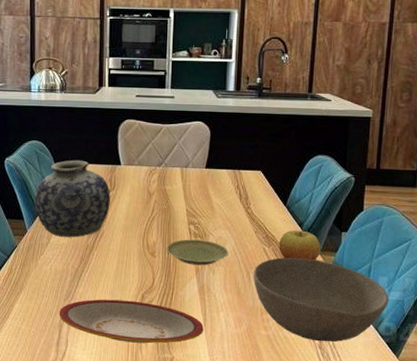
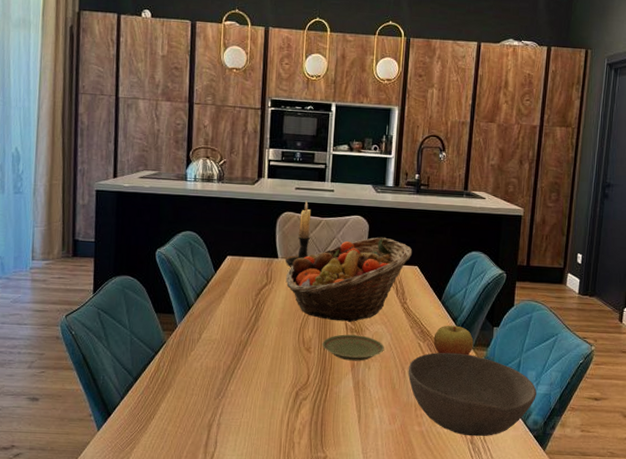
vase: present [34,160,110,238] -> none [186,252,267,333]
plate: present [59,299,204,344] -> none [208,397,358,443]
candle holder: none [127,107,153,173] -> present [284,200,312,267]
fruit basket: none [129,142,255,227] -> present [285,237,412,322]

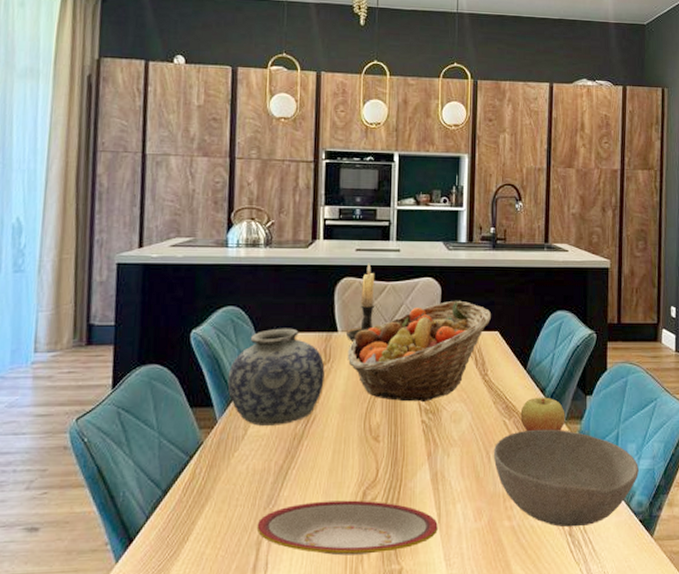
vase: none [186,252,267,333] -> present [227,328,325,426]
plate: none [208,397,358,443] -> present [256,500,438,556]
plate: present [322,334,384,361] -> none [392,416,465,448]

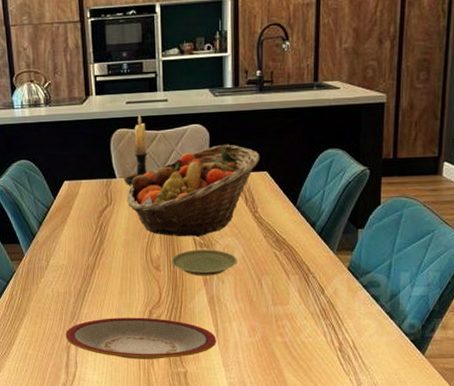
vase: present [227,328,325,426] -> none [28,176,108,258]
plate: none [392,416,465,448] -> present [171,249,237,276]
bowl: present [493,429,639,528] -> none [265,259,412,344]
apple: present [520,397,565,432] -> none [290,231,336,262]

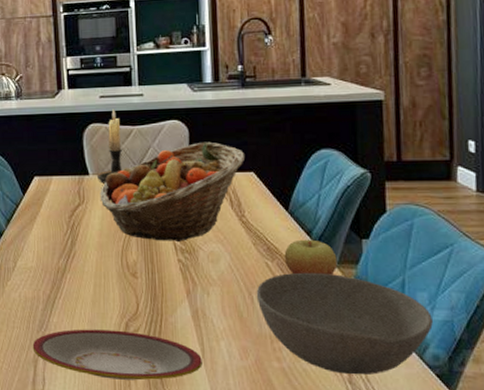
plate: present [171,249,237,276] -> none [149,256,224,286]
bowl: none [265,259,412,344] -> present [256,272,433,375]
apple: none [290,231,336,262] -> present [284,239,338,275]

